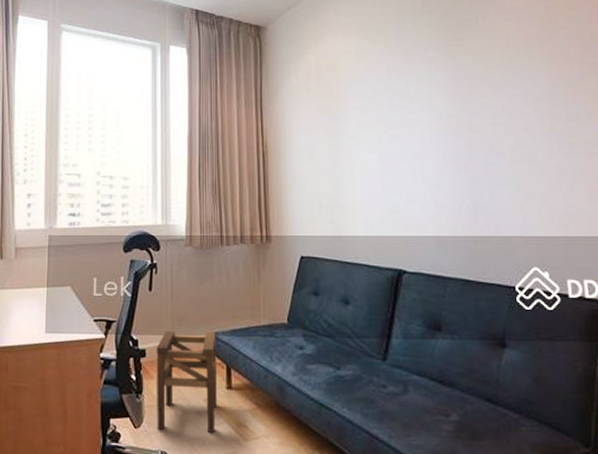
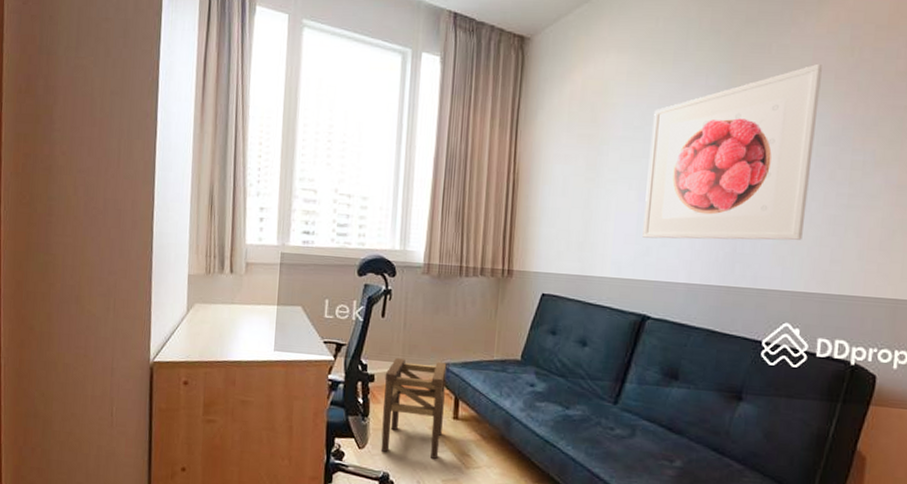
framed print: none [383,32,535,196] -> present [642,63,822,241]

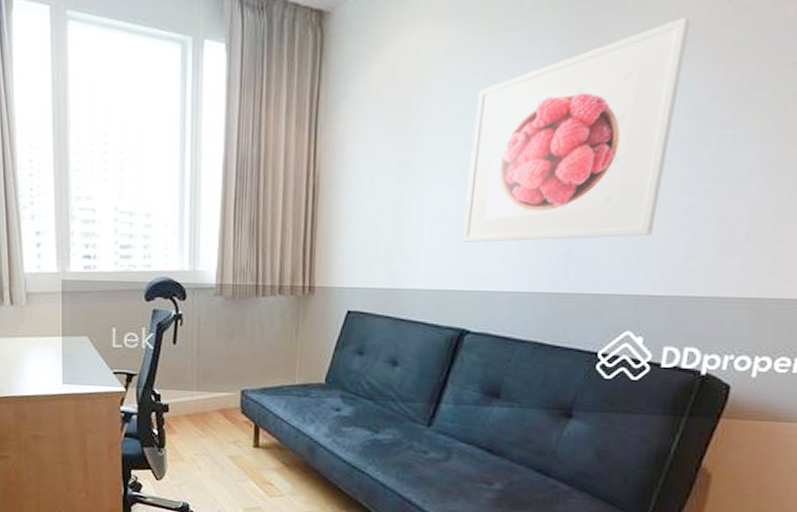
stool: present [381,357,447,459] -> none [179,386,245,488]

